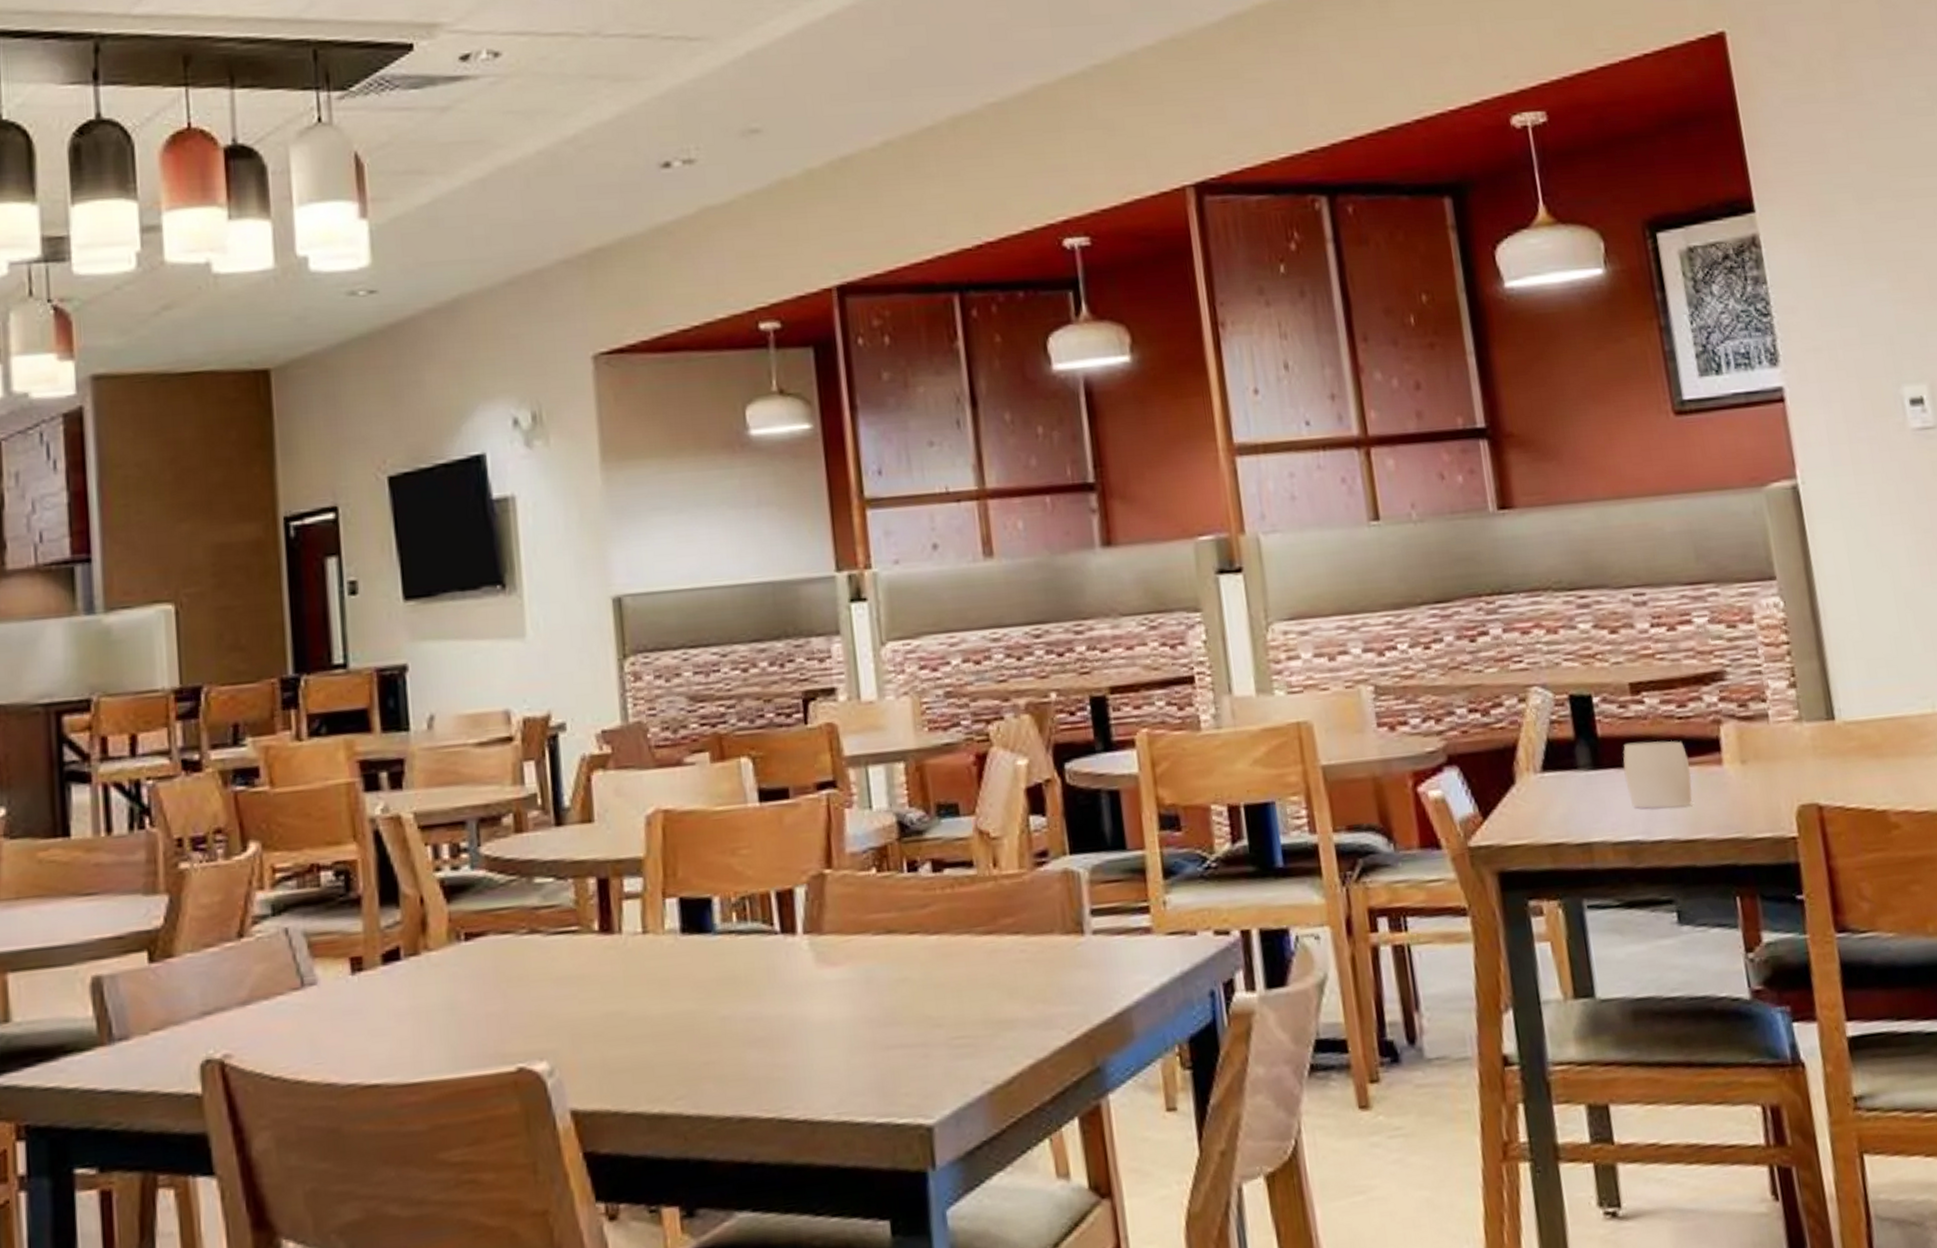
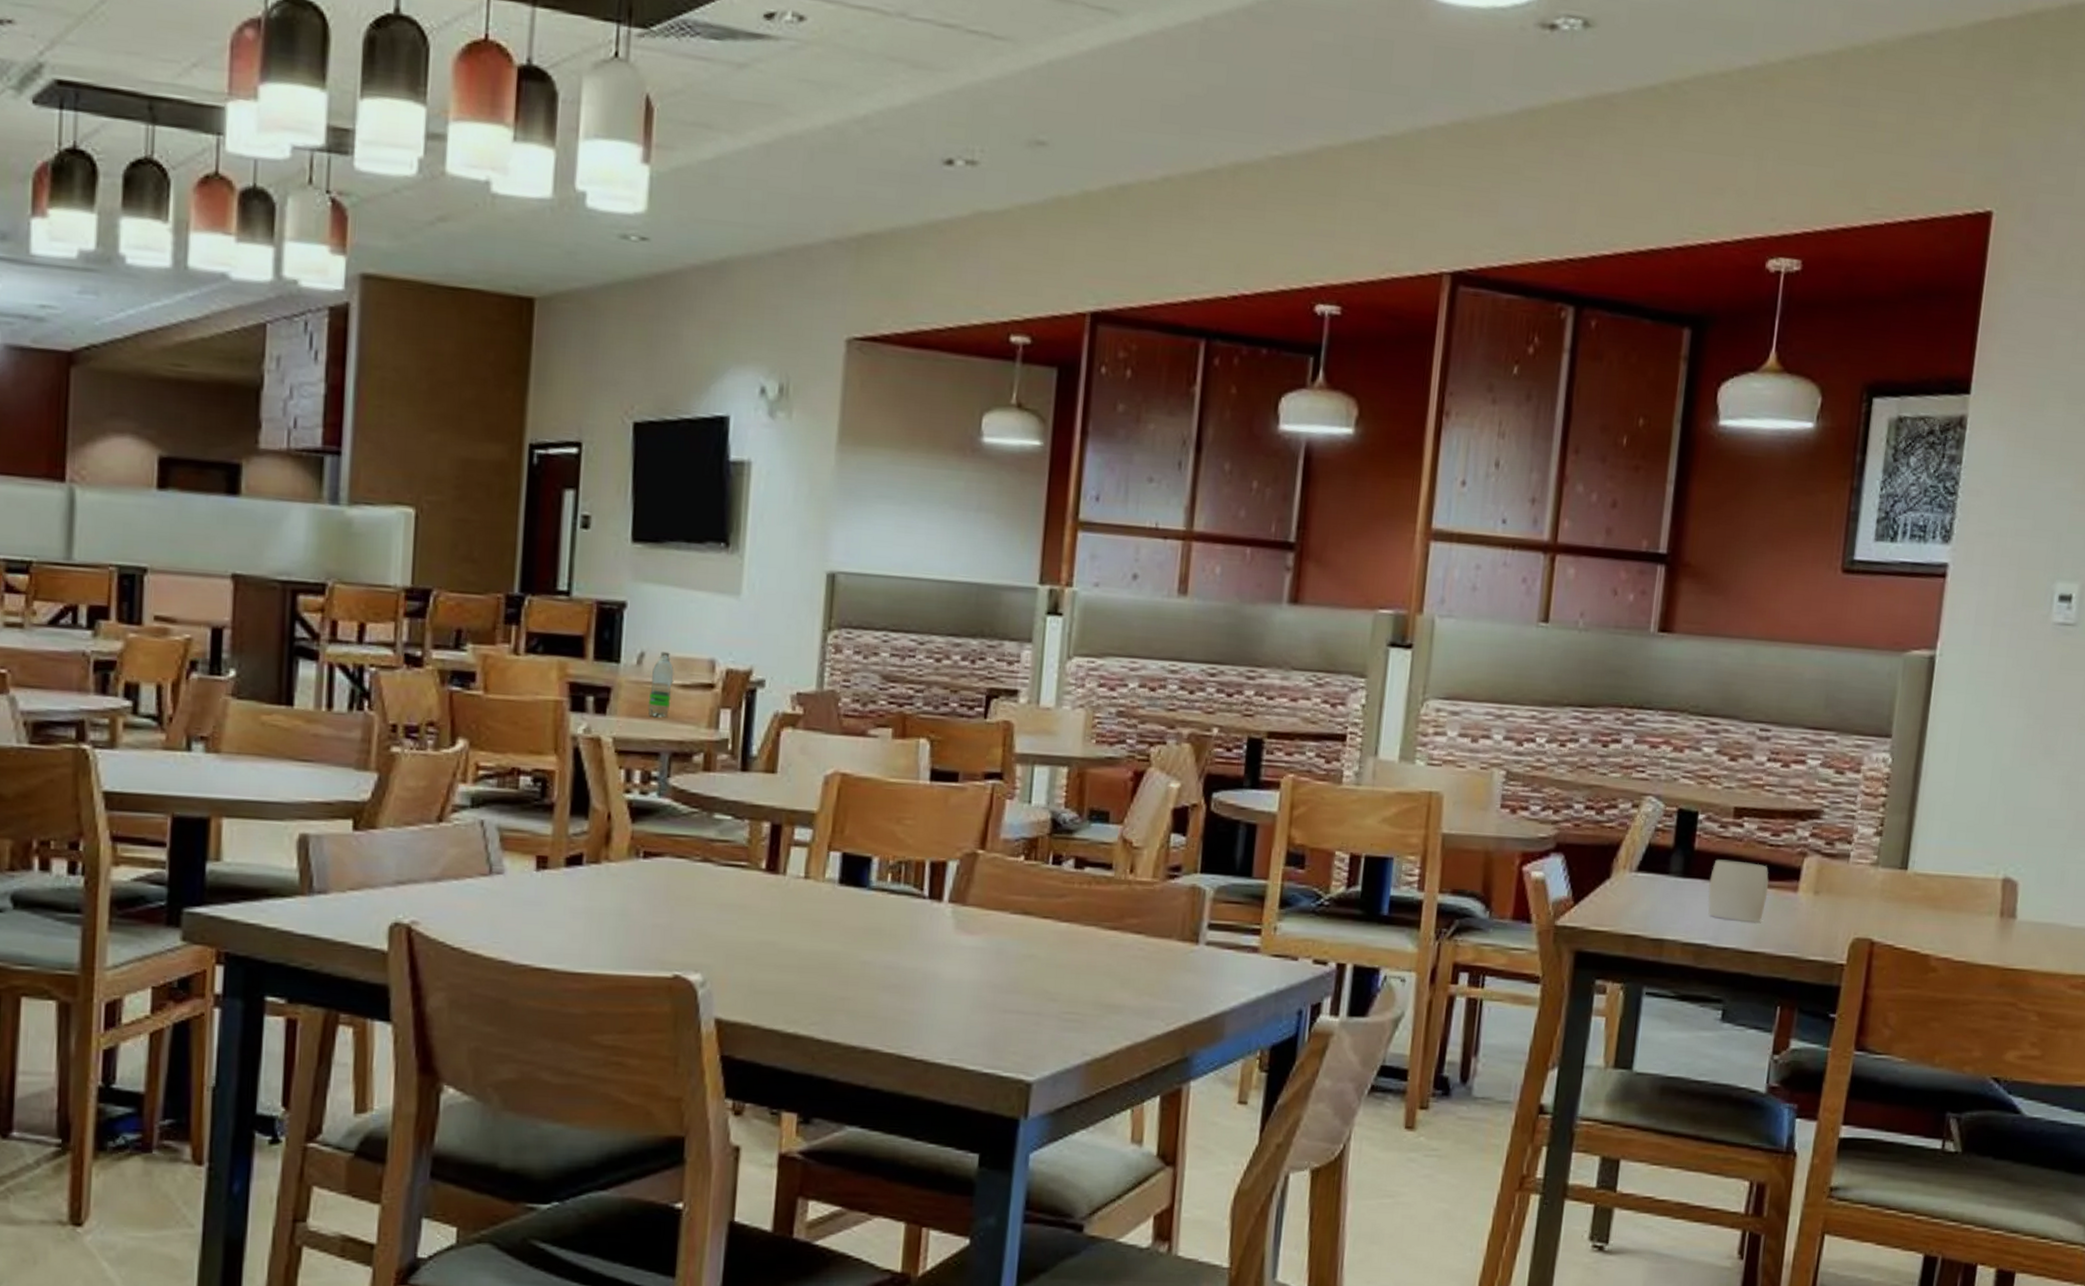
bottle: none [445,710,470,784] -> present [647,651,674,718]

